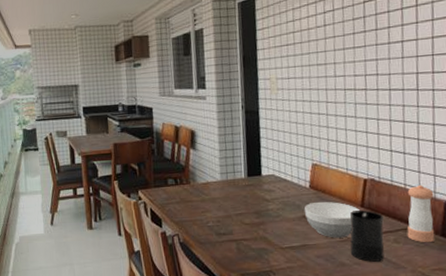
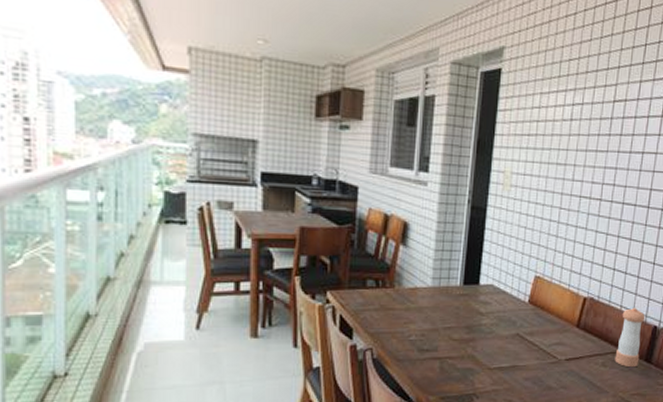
bowl: present [305,201,360,238] -> none [520,318,575,359]
candle: present [350,210,384,262] -> none [560,331,596,386]

